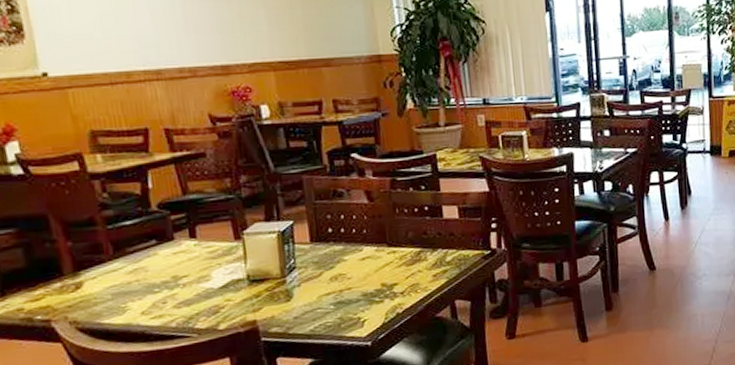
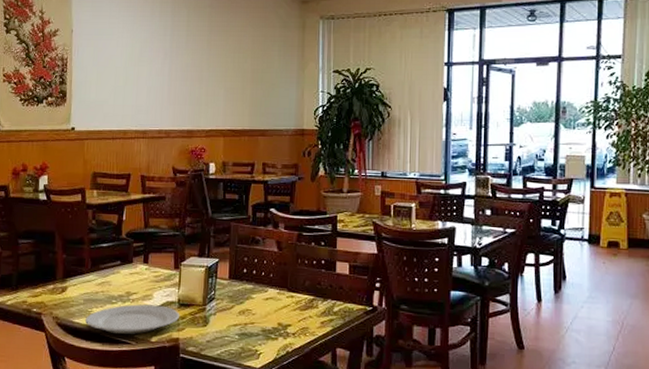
plate: none [118,285,253,329] -> present [84,303,180,334]

